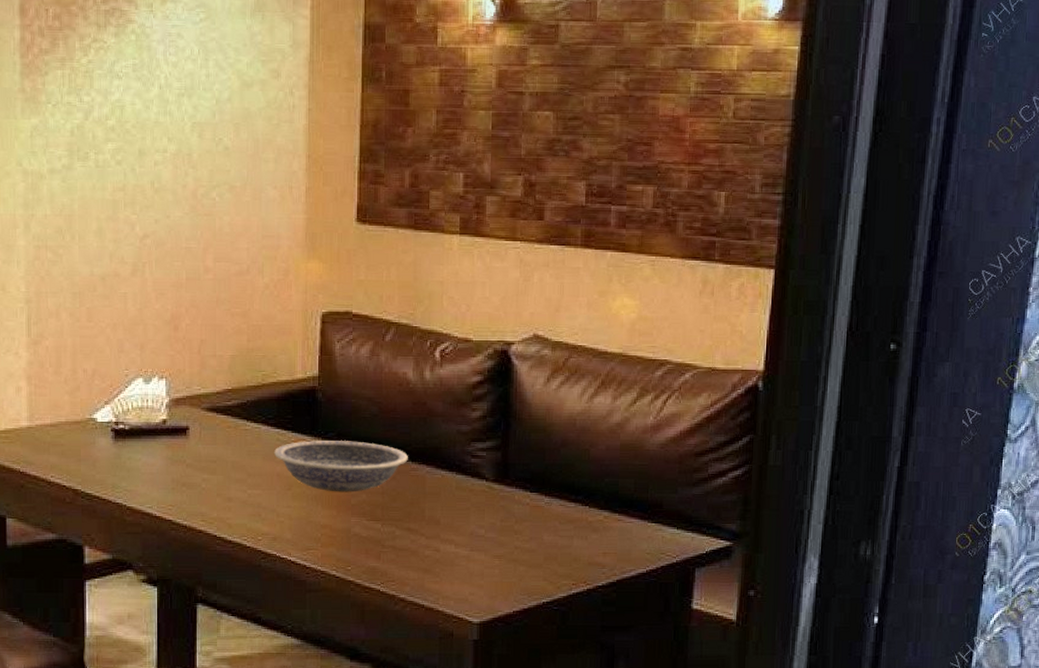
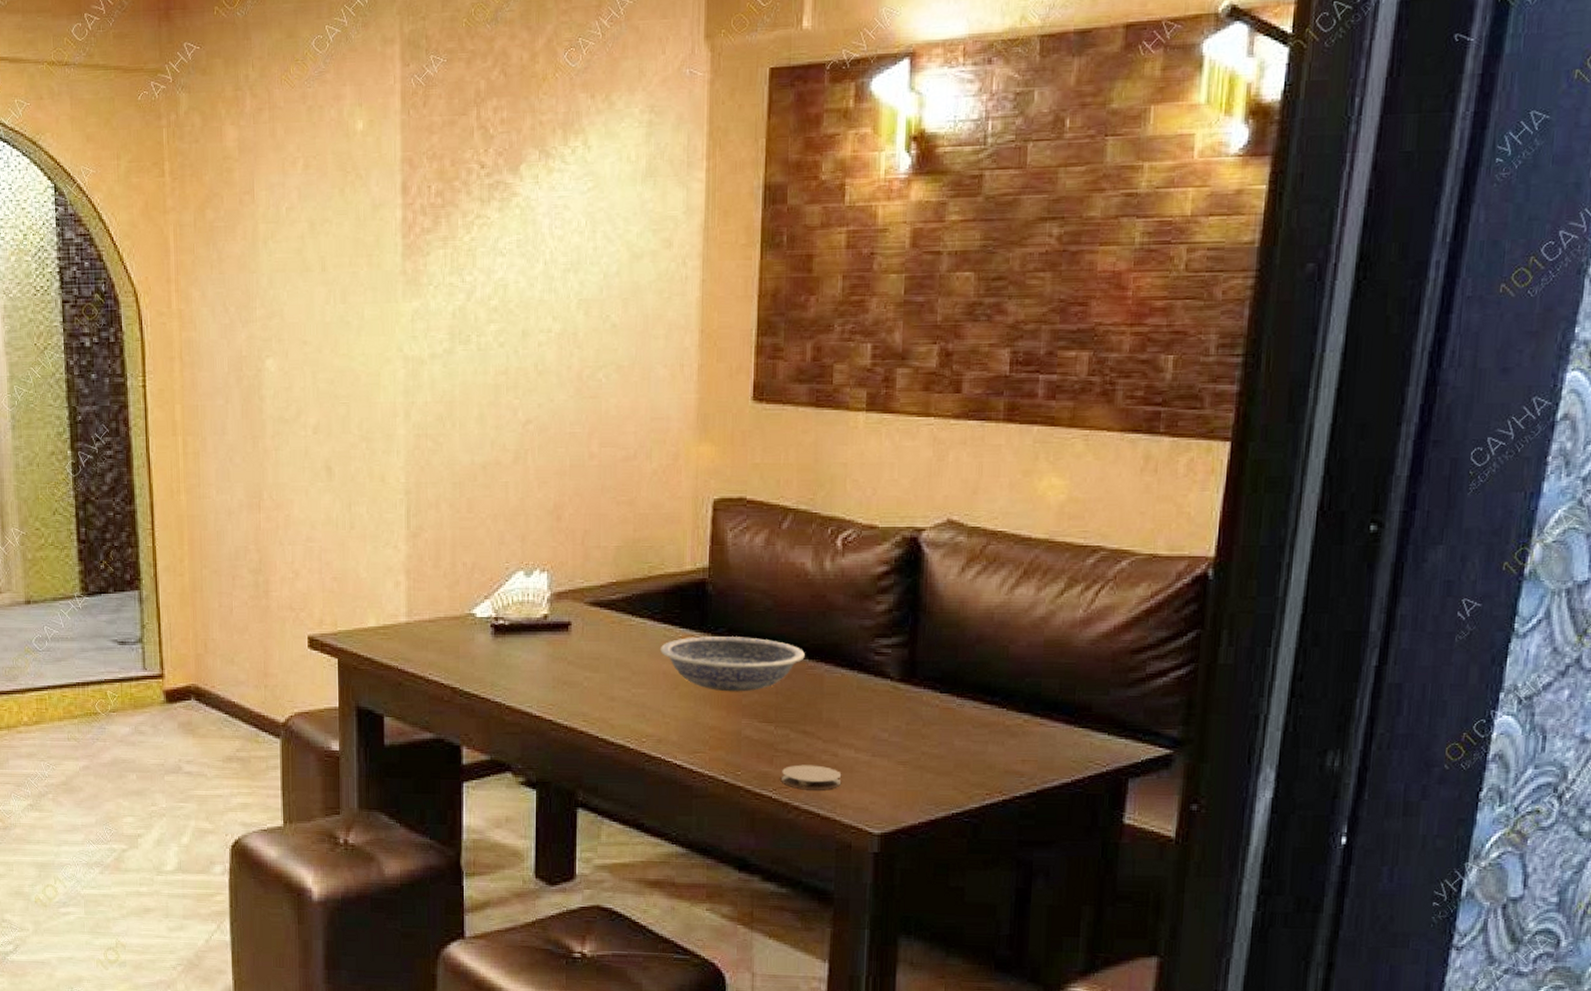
coaster: none [388,559,444,583] -> present [781,764,842,790]

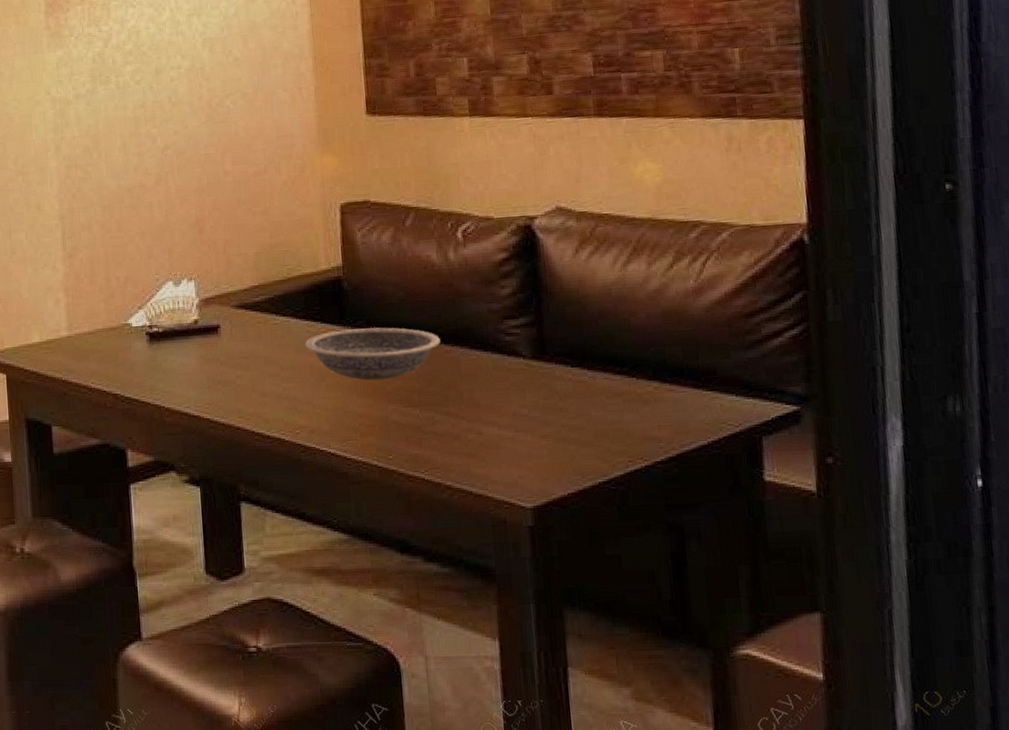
coaster: present [781,764,842,790] -> none [431,444,490,469]

